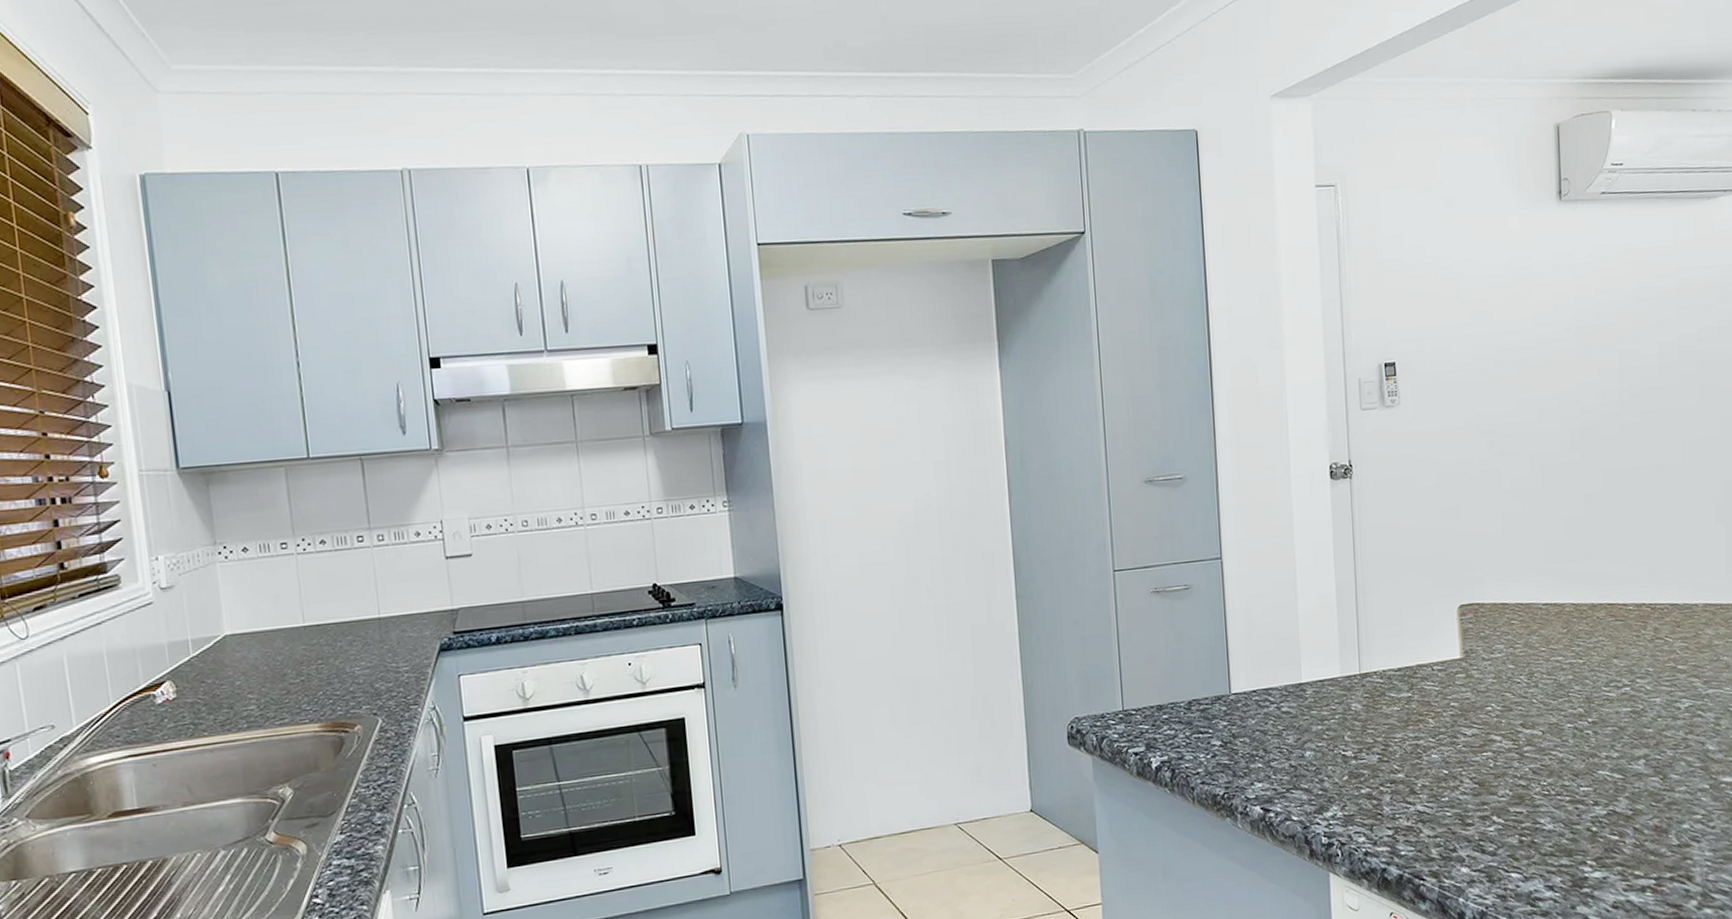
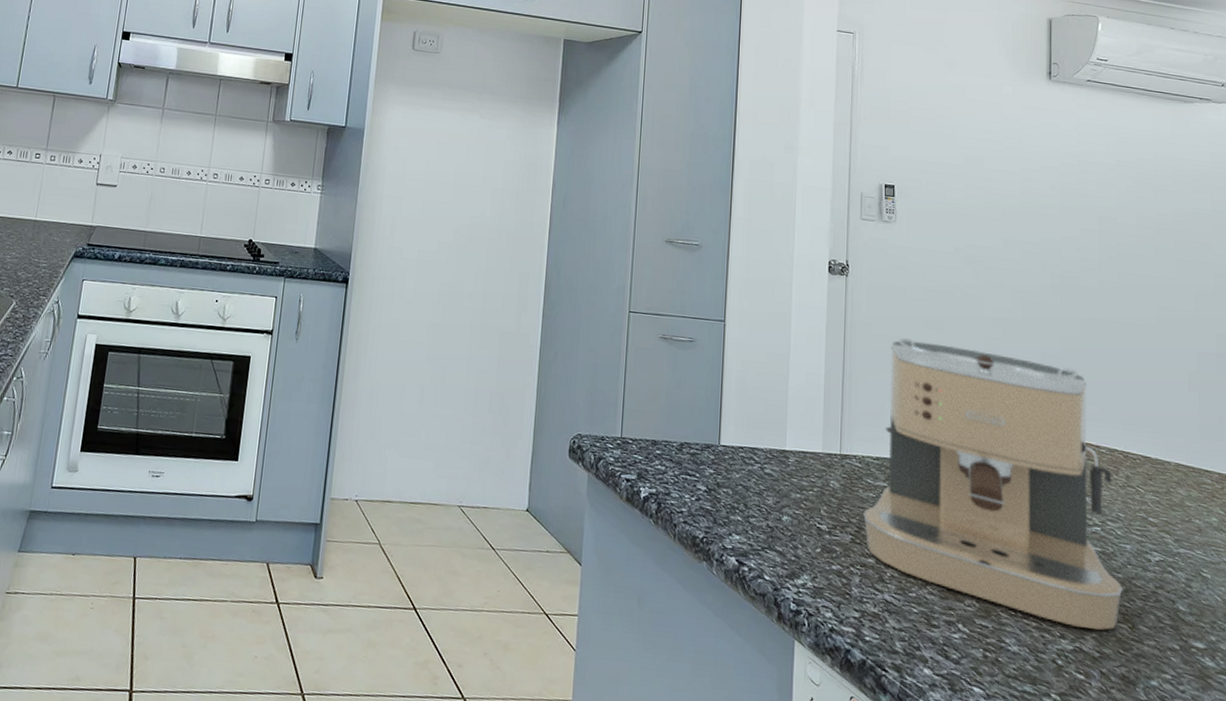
coffee maker: none [1388,528,1654,792] -> present [862,338,1123,630]

